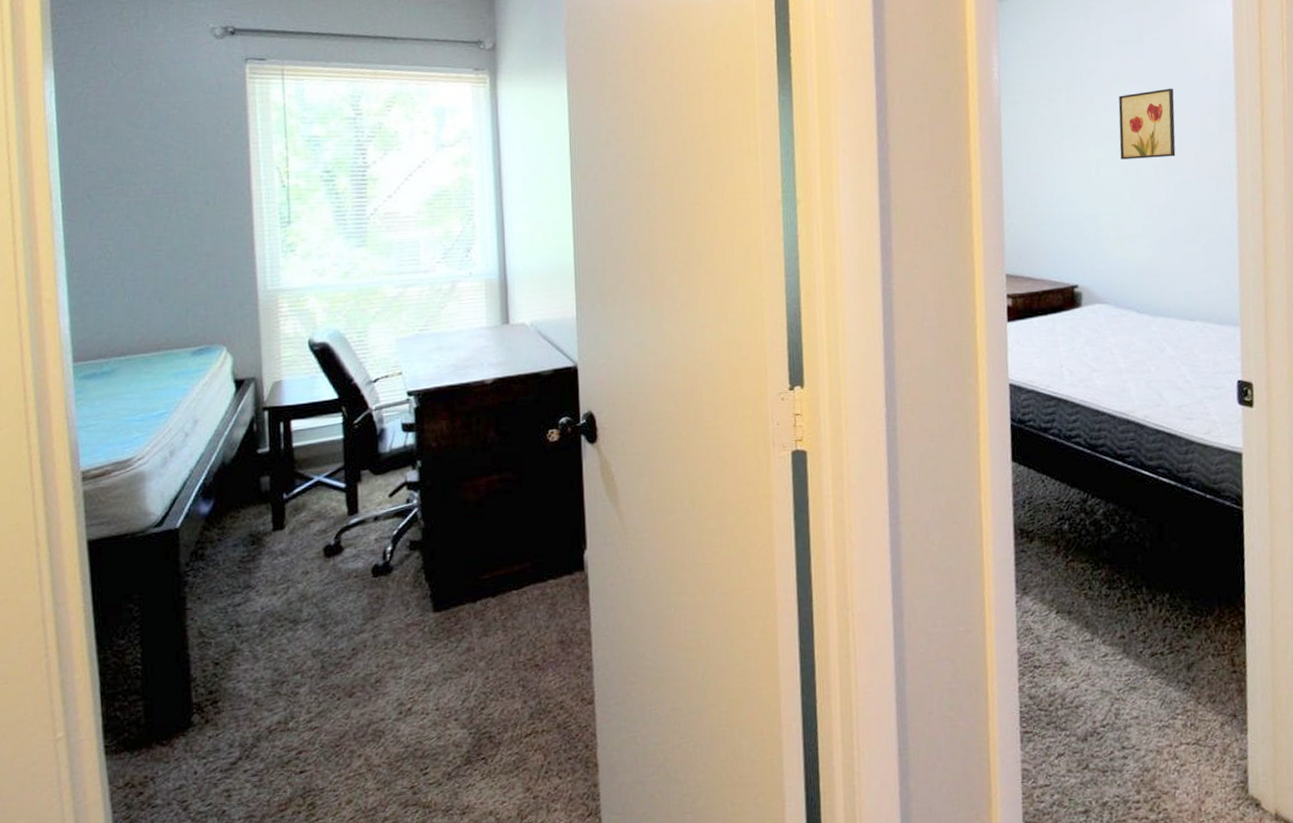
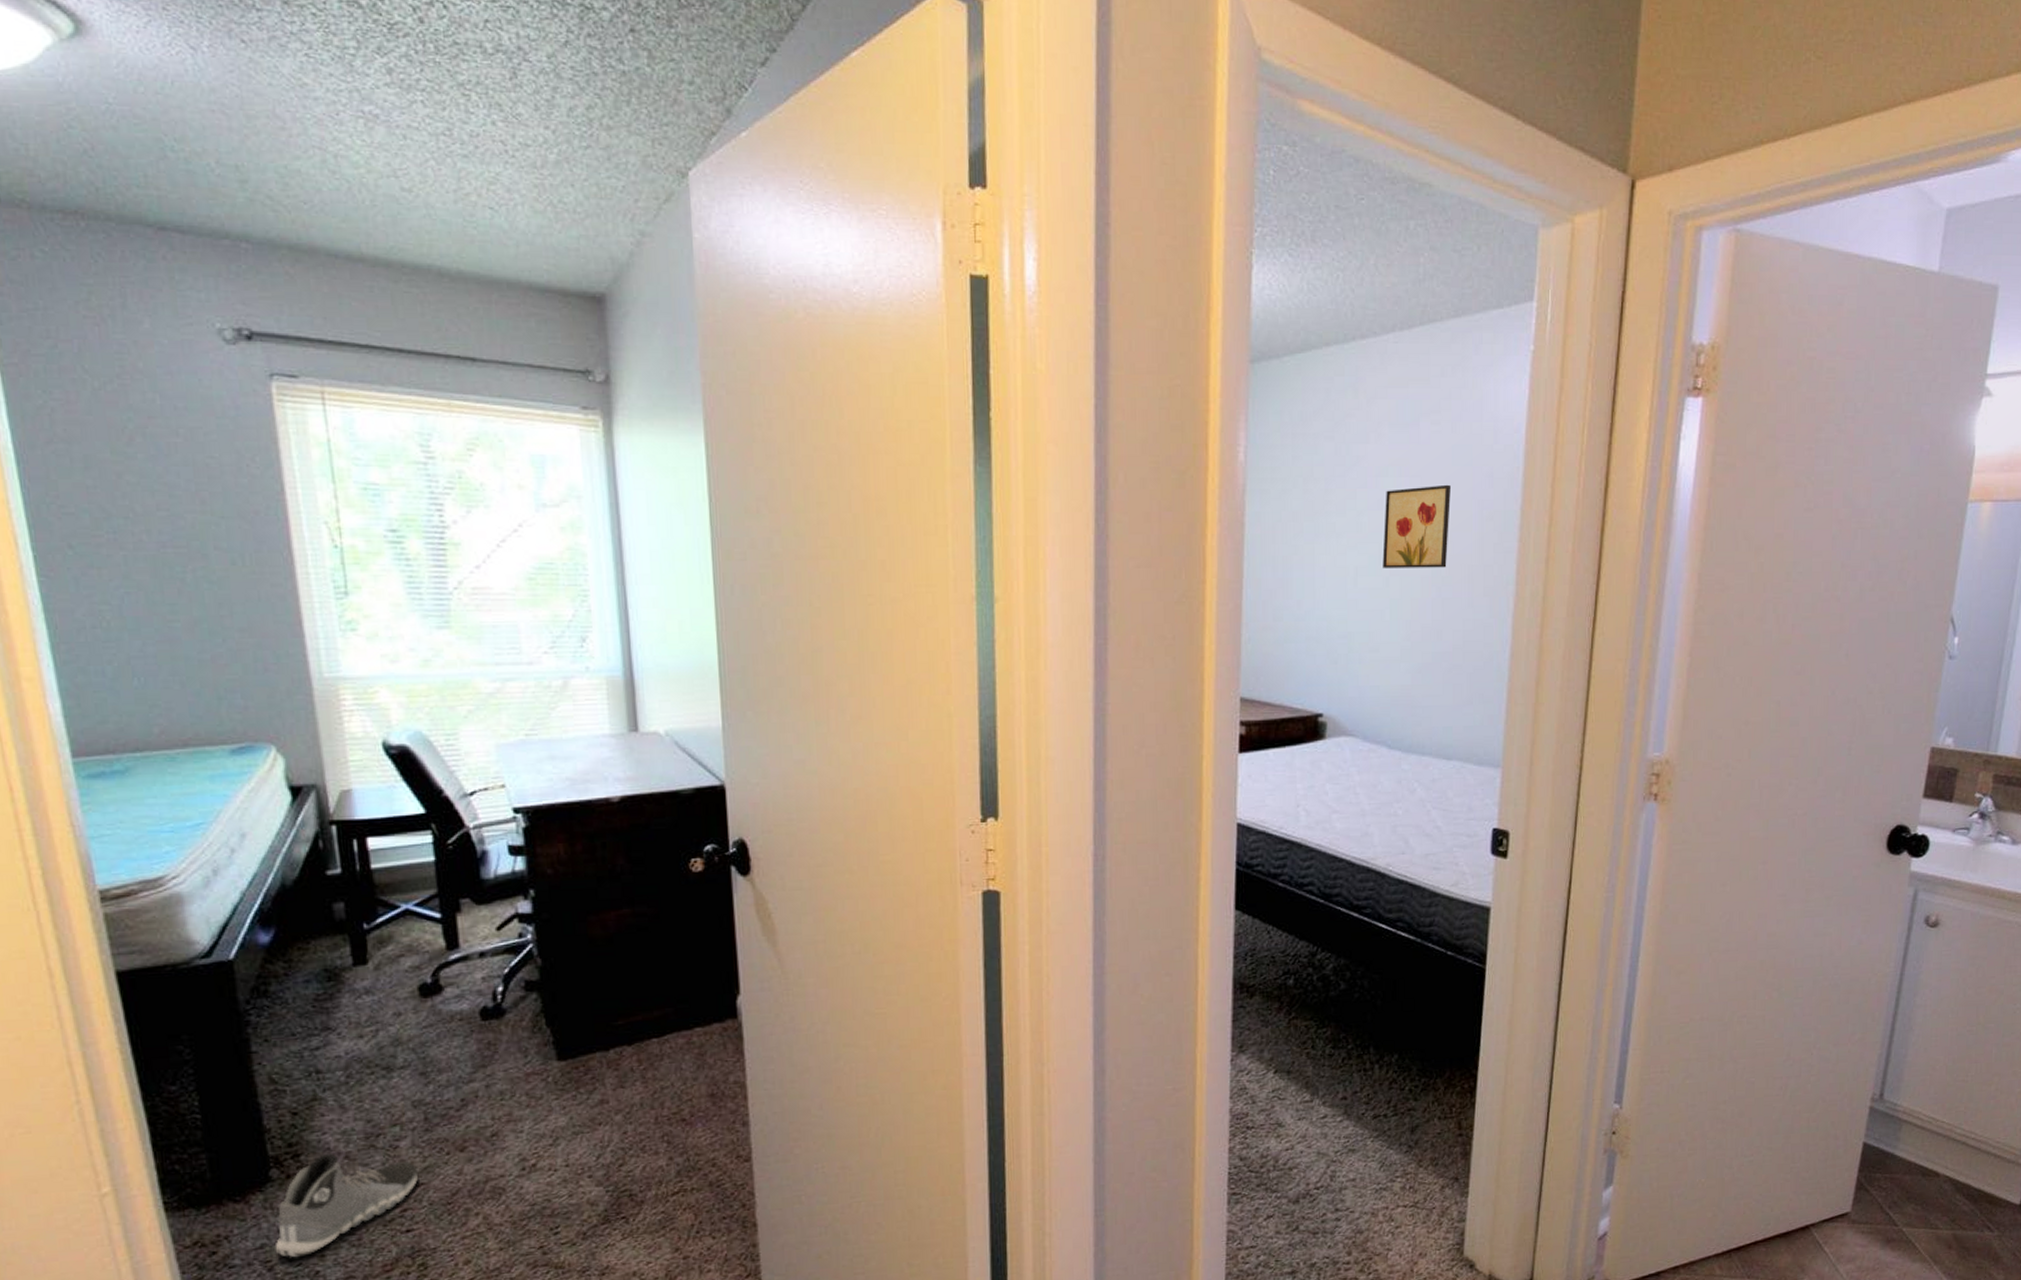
sneaker: none [191,699,314,797] -> present [274,1153,419,1257]

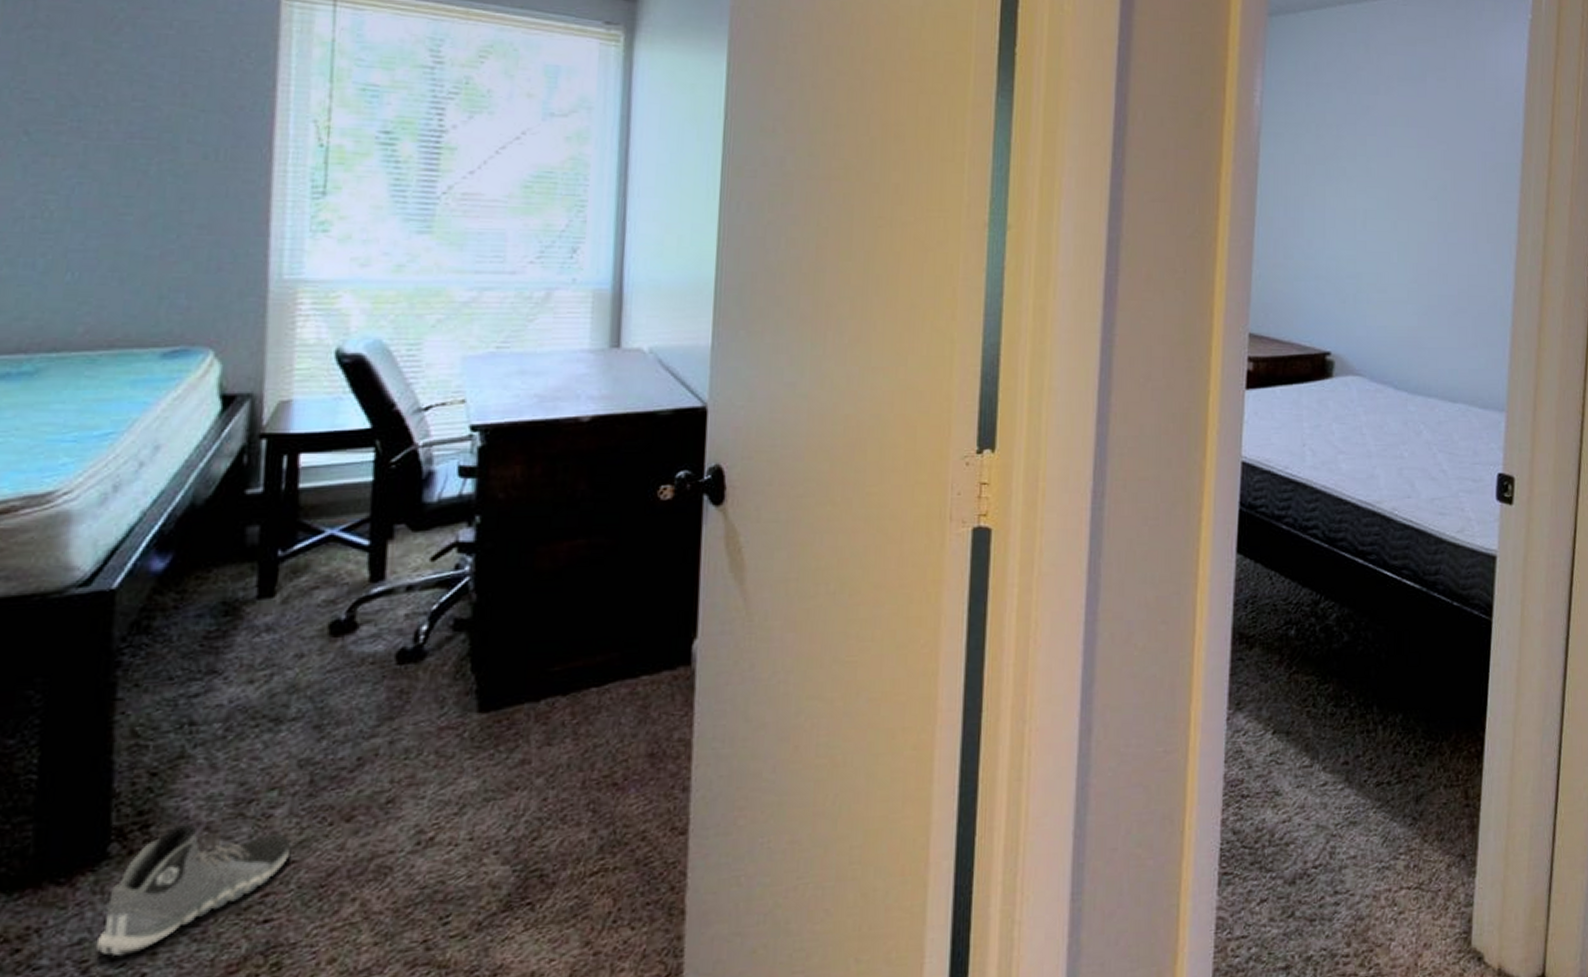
wall art: present [1382,484,1452,568] -> none [1391,136,1457,214]

